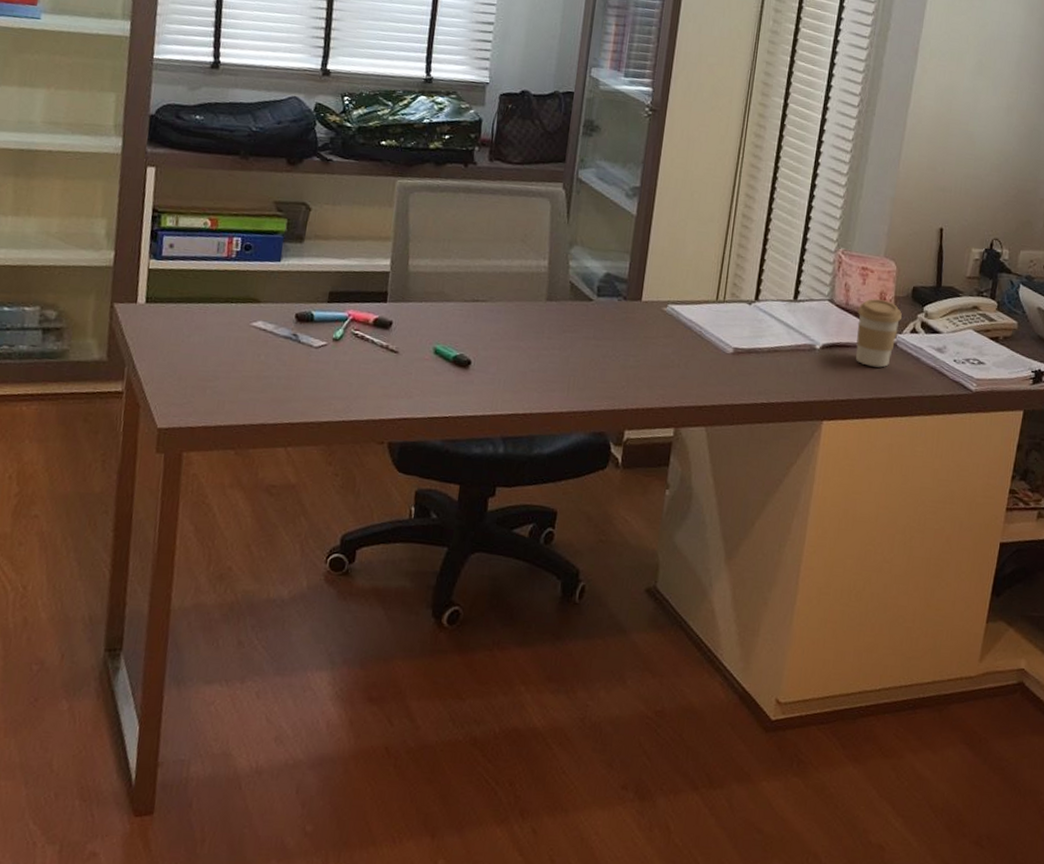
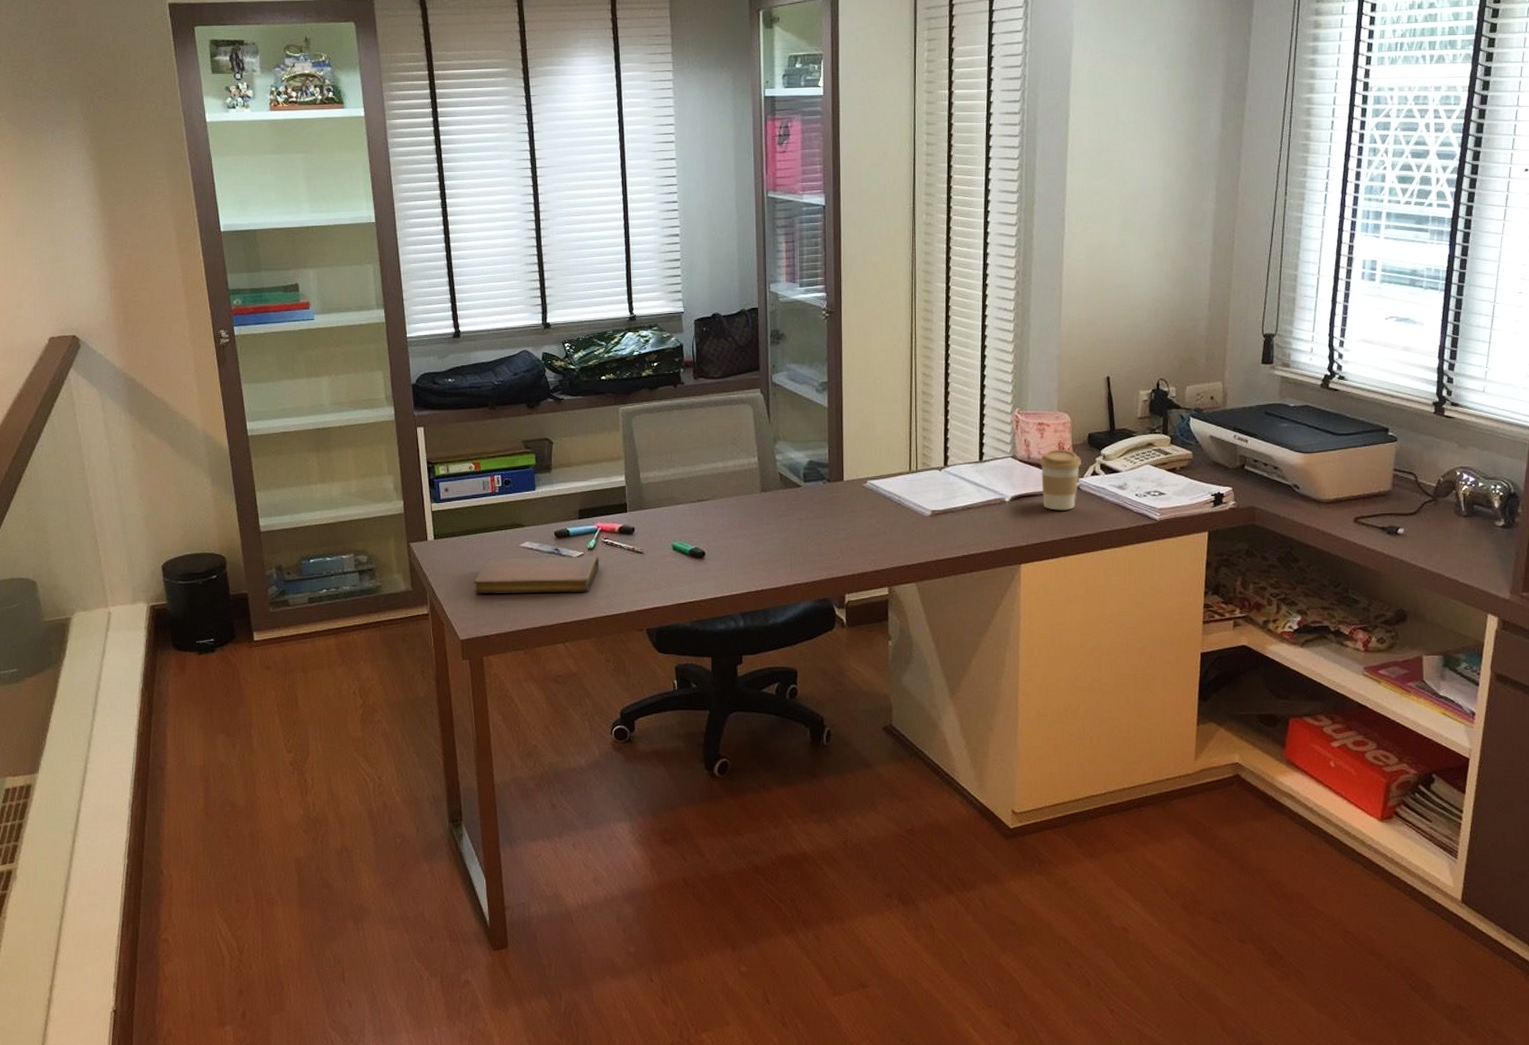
notebook: none [185,335,345,390] -> present [474,556,599,593]

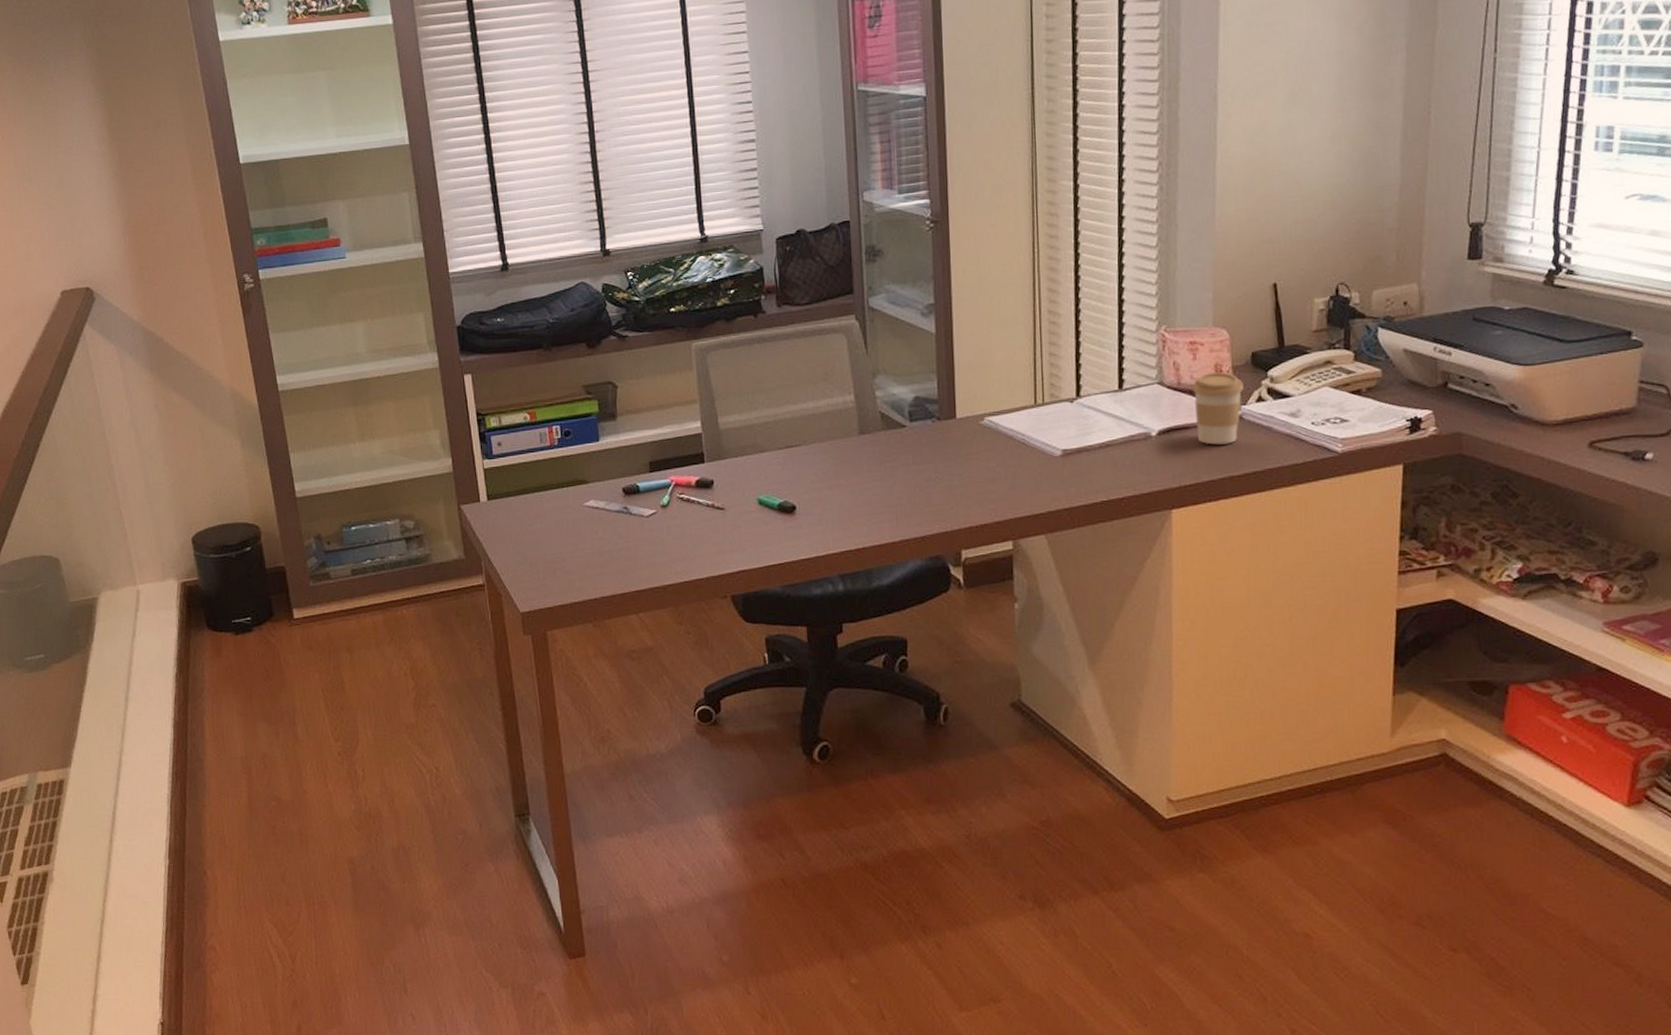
notebook: present [474,556,599,593] -> none [534,514,674,560]

